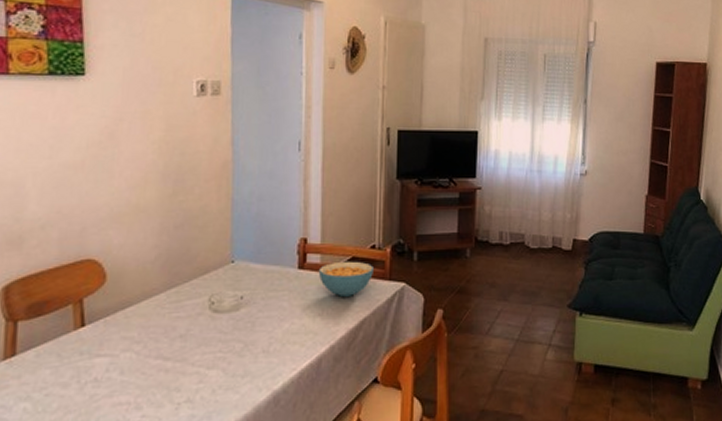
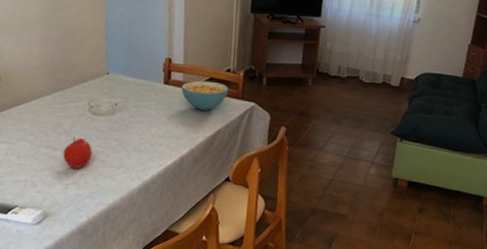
fruit: none [175,342,212,382] -> present [63,137,93,169]

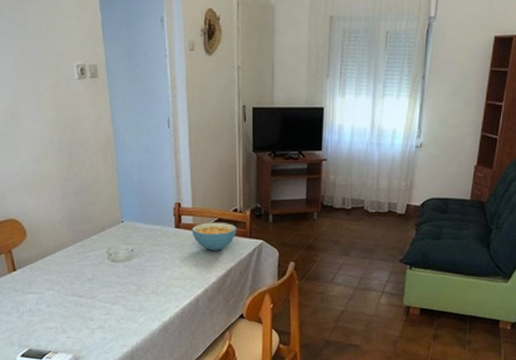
fruit: present [63,137,93,169] -> none [87,284,114,314]

